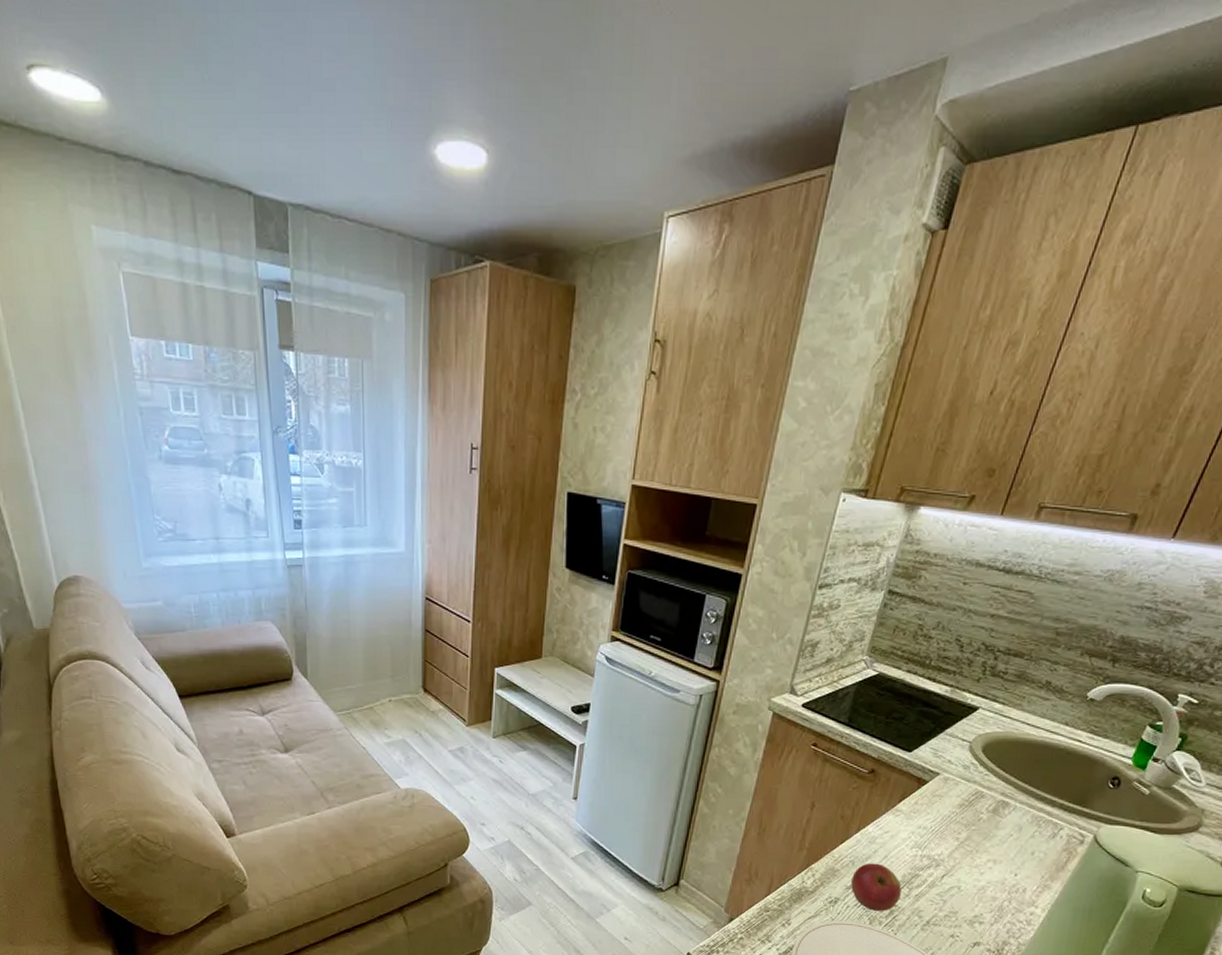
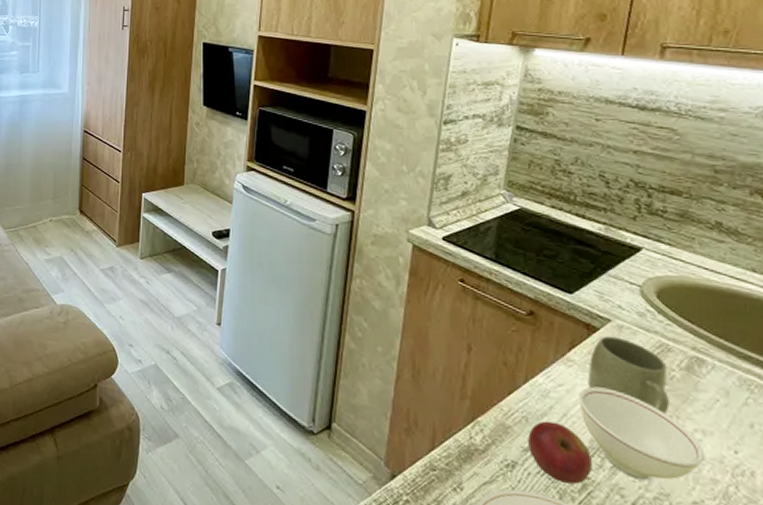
bowl: none [899,831,992,903] -> present [578,386,706,480]
mug: none [909,787,977,849] -> present [587,335,670,414]

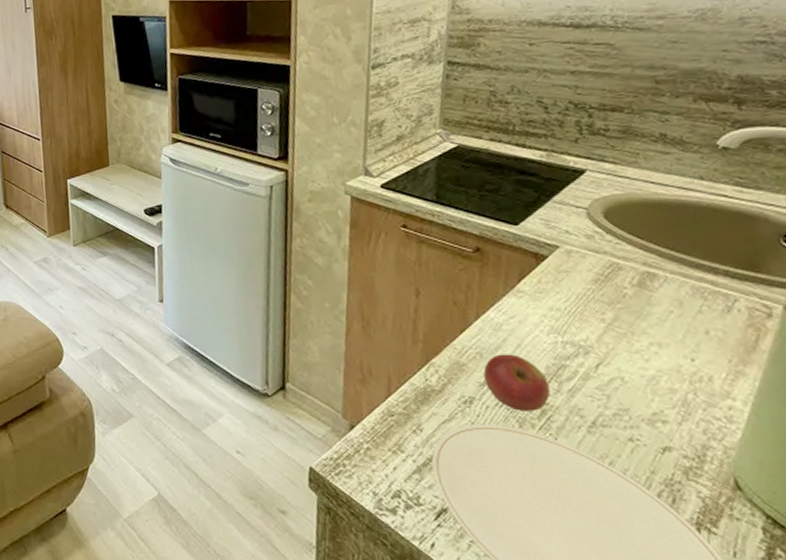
bowl: present [578,386,706,480] -> none [531,314,663,399]
mug: present [587,335,670,414] -> none [539,262,624,332]

